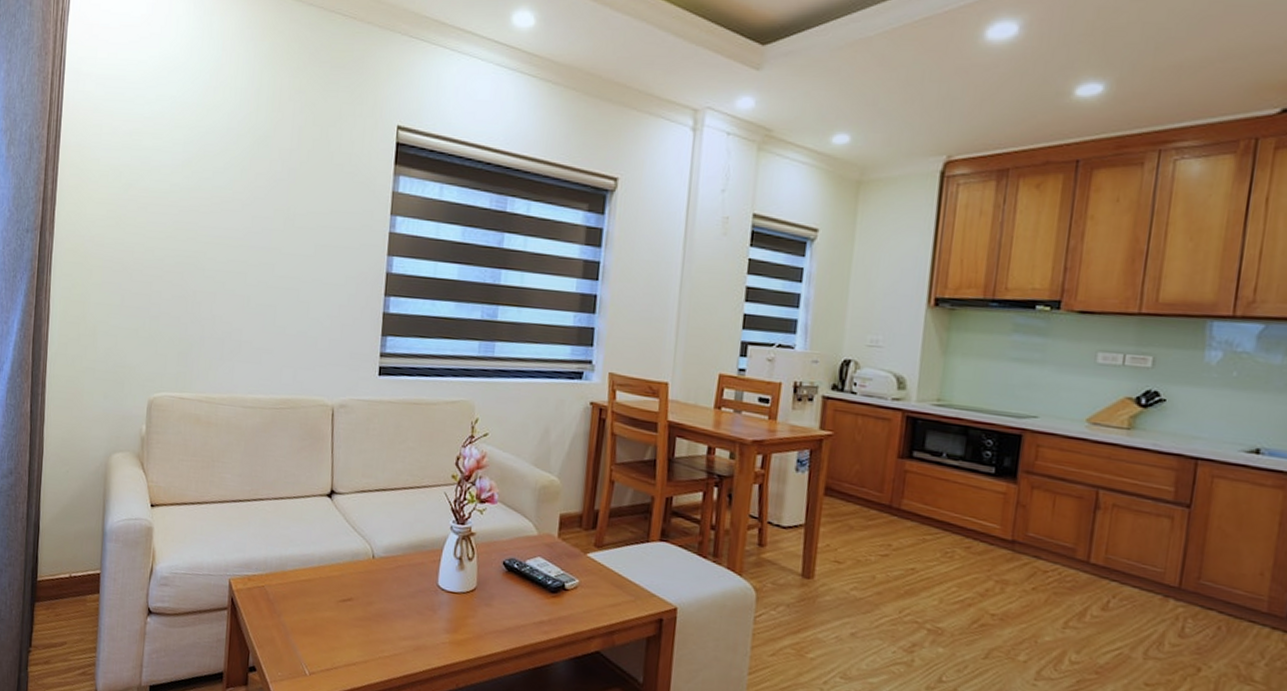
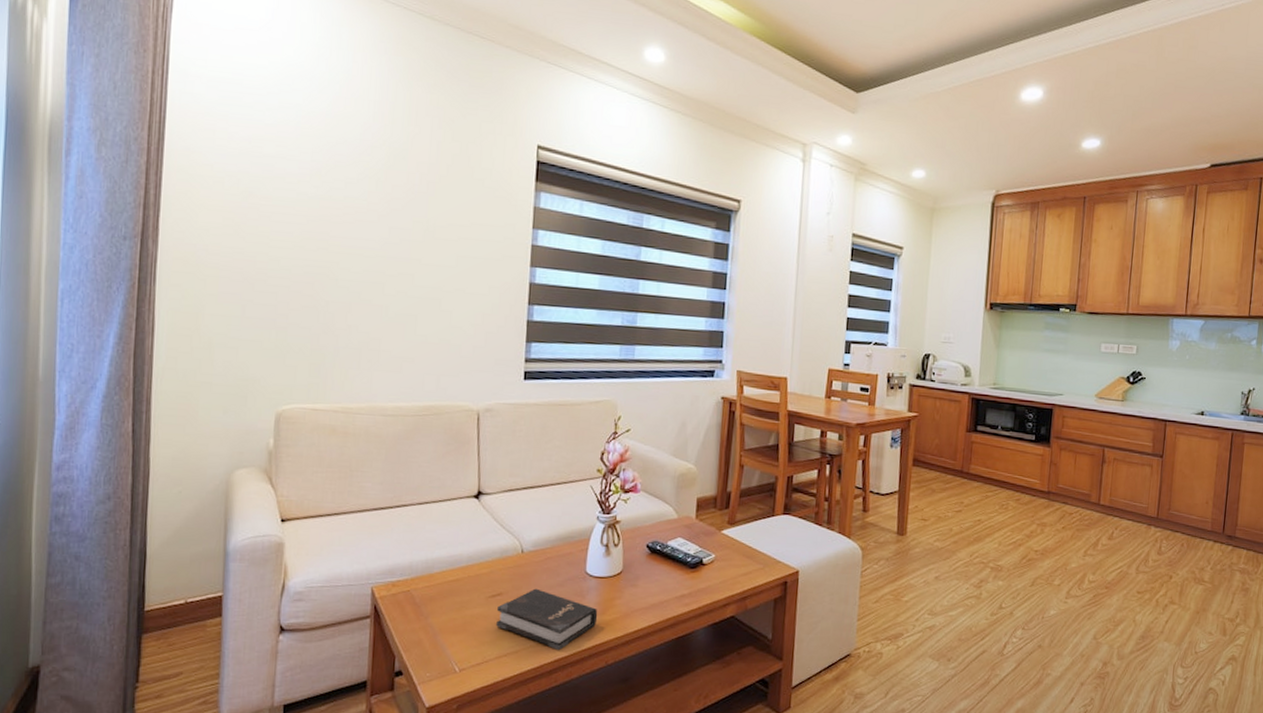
hardback book: none [346,597,450,667] -> present [496,588,598,651]

